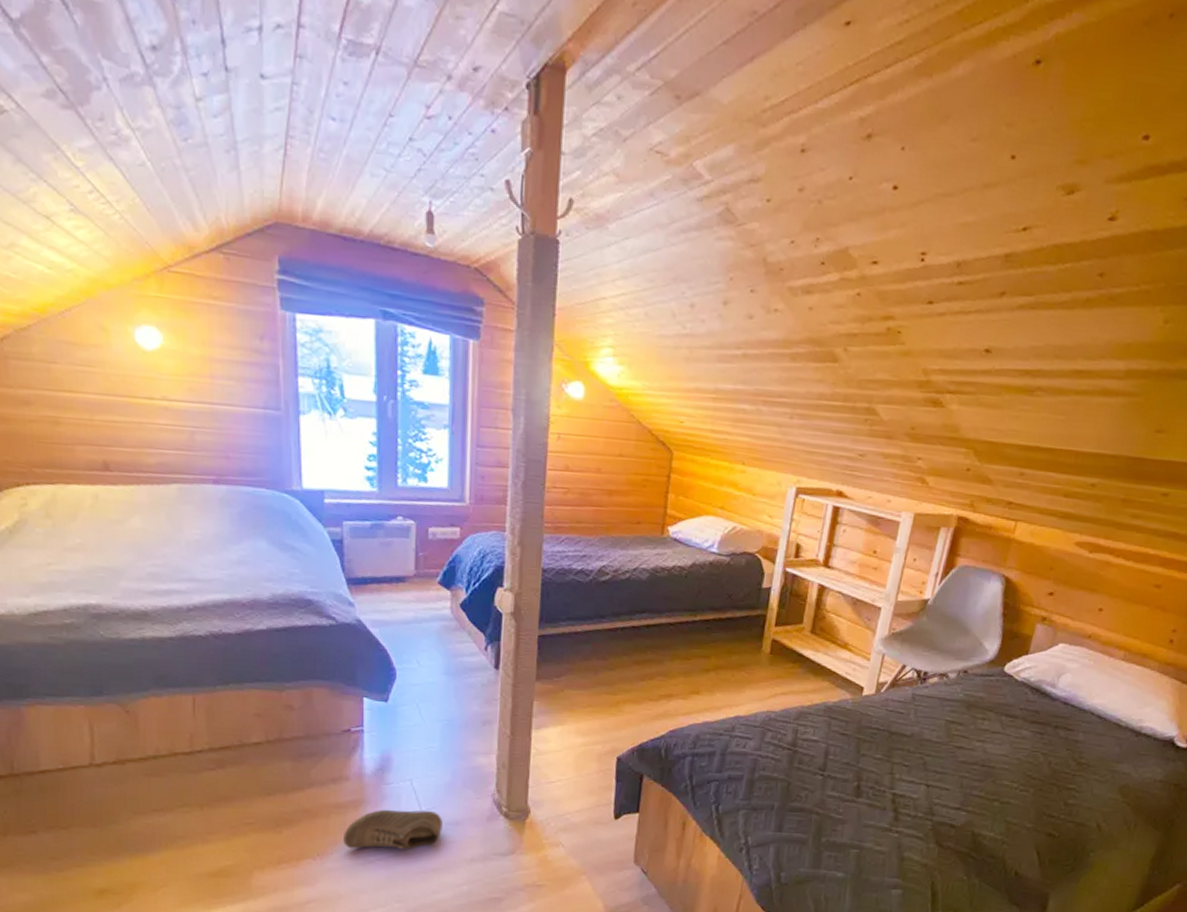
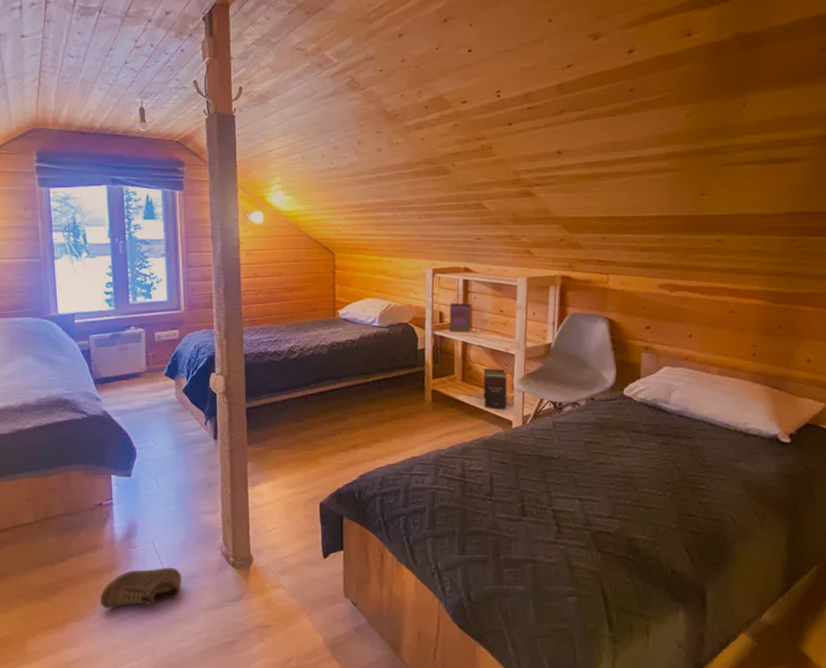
books: none [805,534,840,575] -> present [449,302,473,333]
books: none [833,619,869,672] -> present [483,367,508,409]

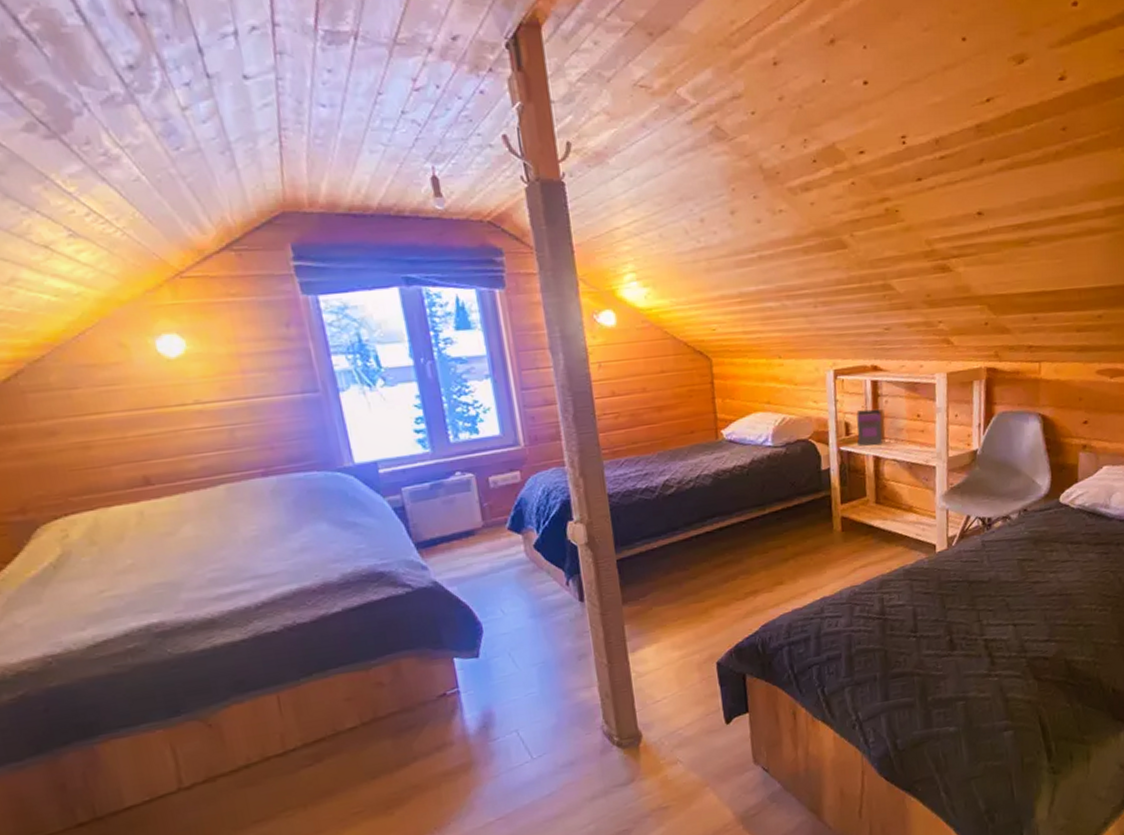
shoe: present [100,567,182,609] -> none [458,757,558,815]
books: present [483,367,508,409] -> none [900,484,930,533]

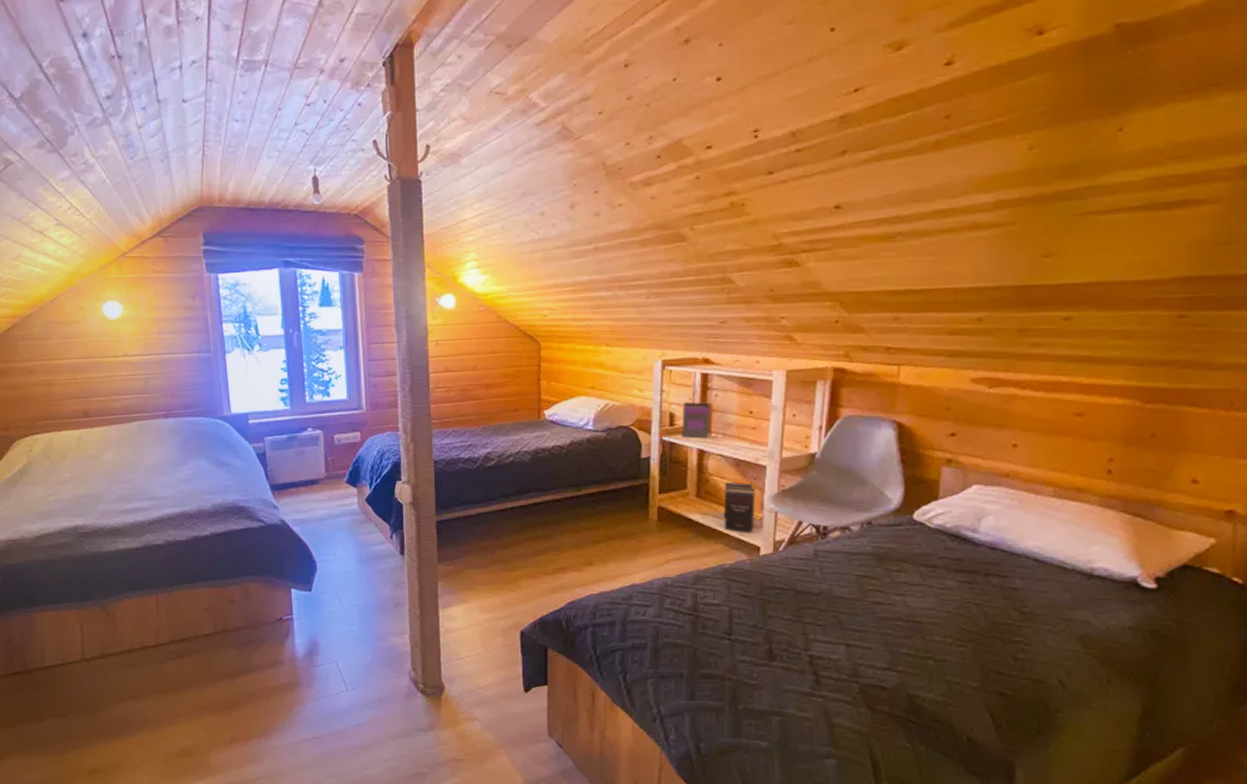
books: none [900,484,930,533] -> present [723,481,756,532]

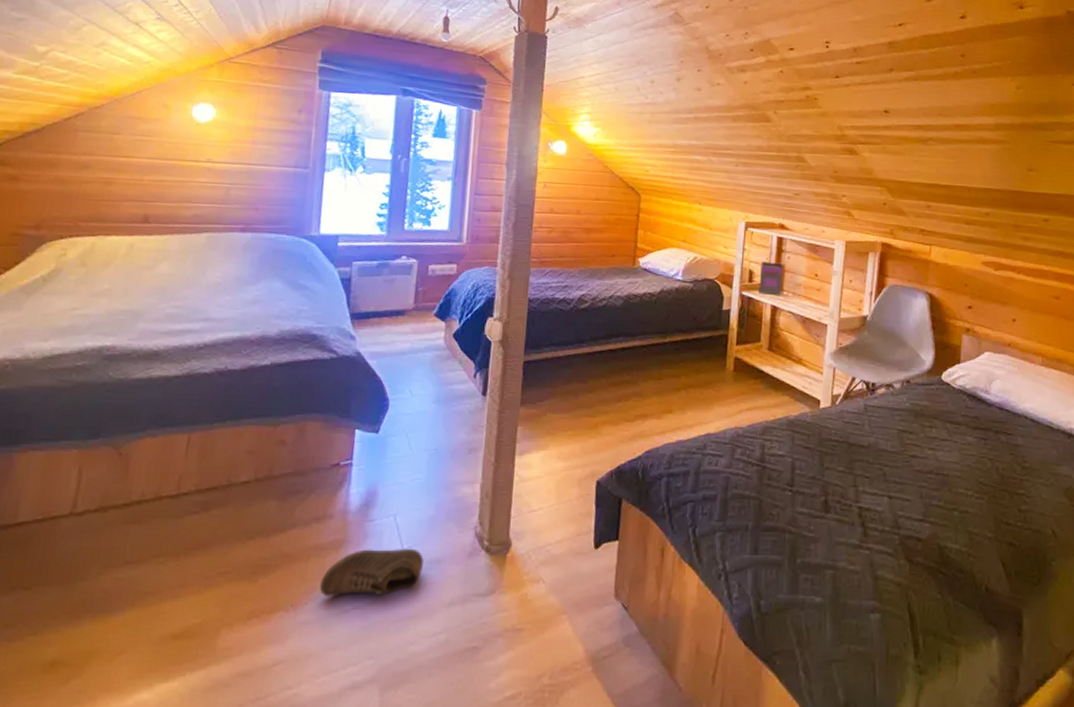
shoe: none [283,689,367,728] -> present [320,548,424,597]
books: present [723,481,756,532] -> none [790,337,819,386]

